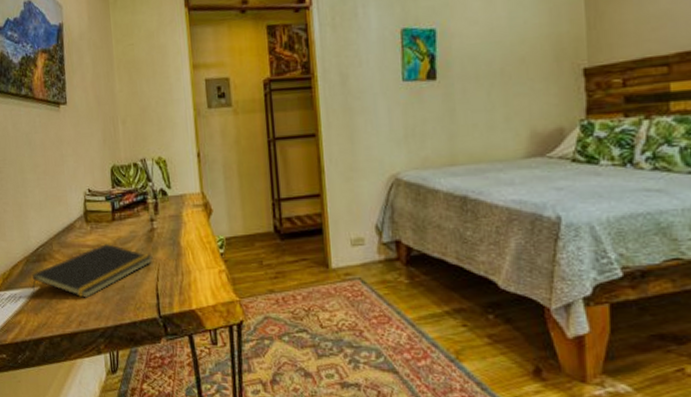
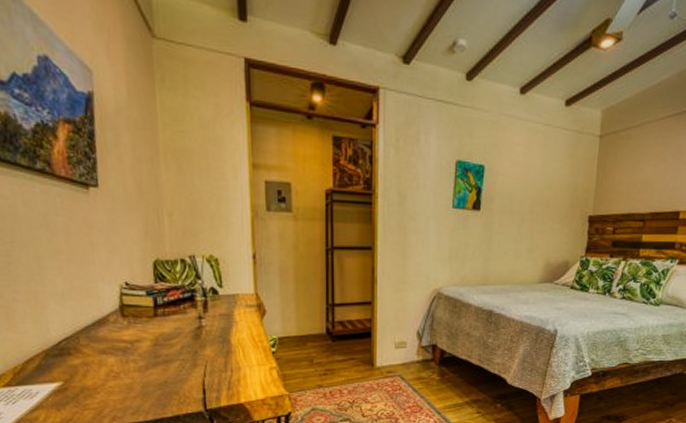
notepad: present [31,244,153,299] -> none [52,340,200,395]

